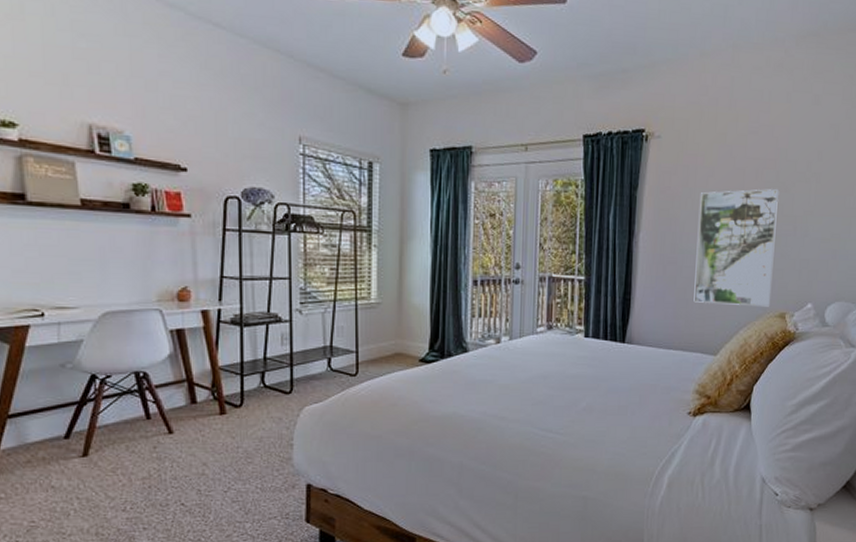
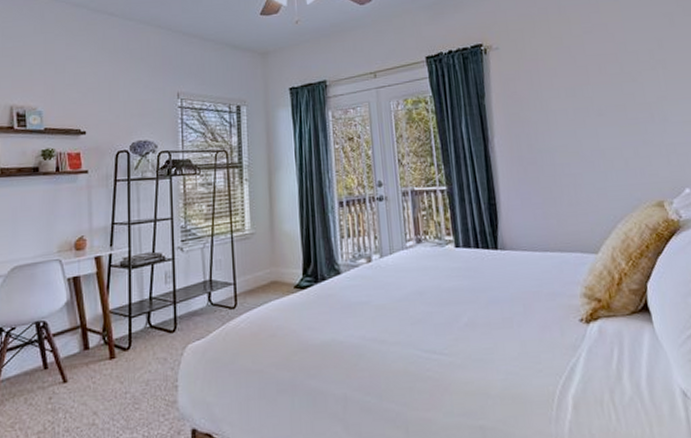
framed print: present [693,189,779,307] -> none [547,80,644,200]

